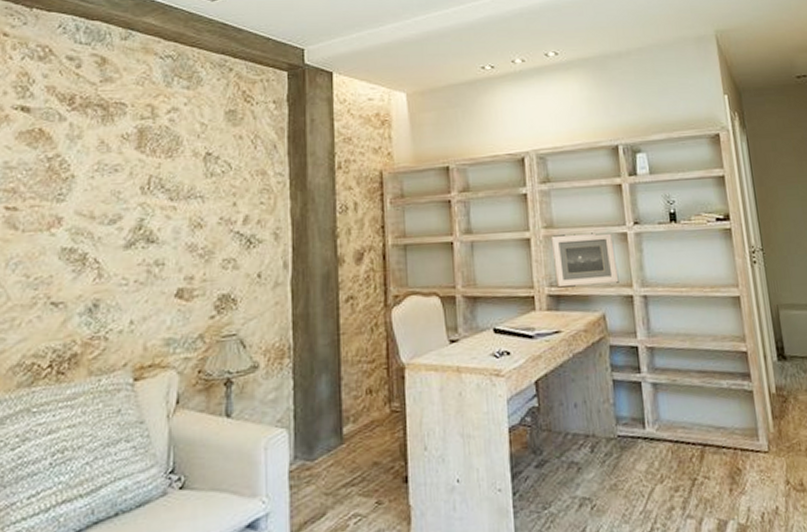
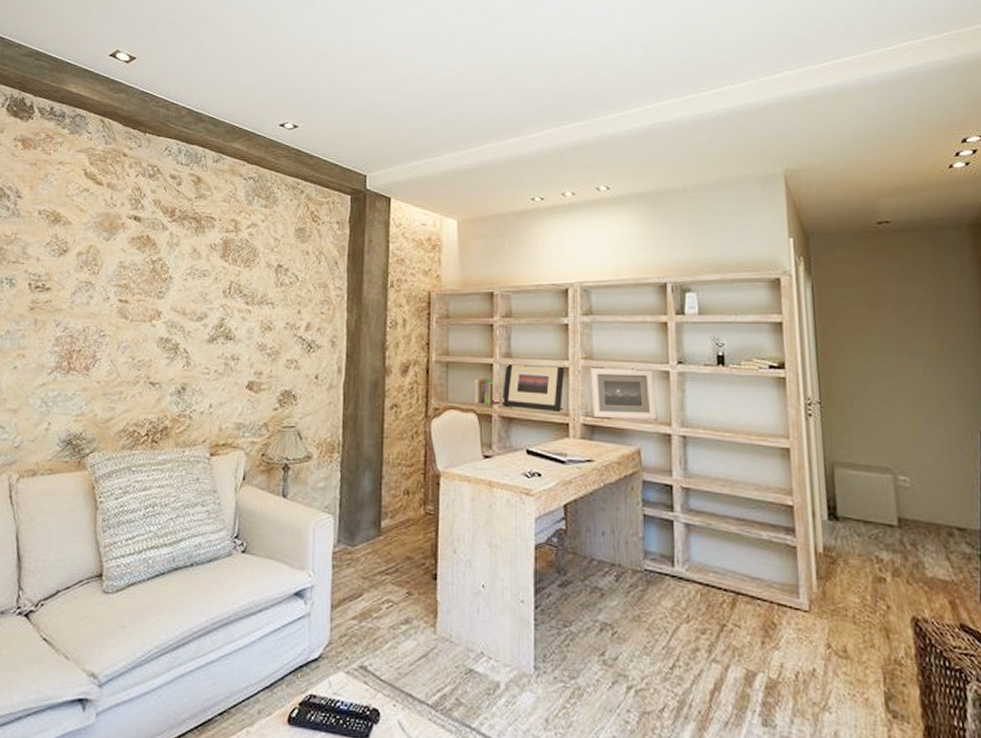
books: none [435,257,464,287] -> present [475,378,501,405]
picture frame: none [465,236,527,287] -> present [503,365,565,413]

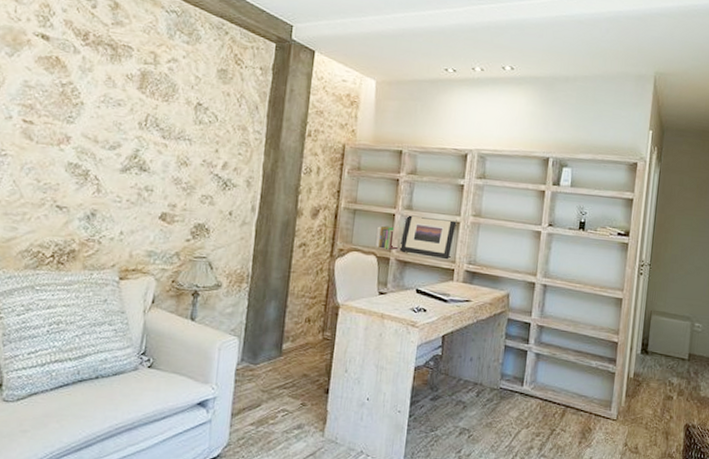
picture frame: present [589,367,658,420] -> none [474,223,528,271]

